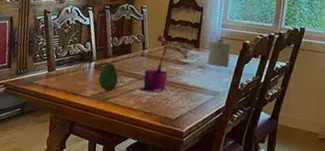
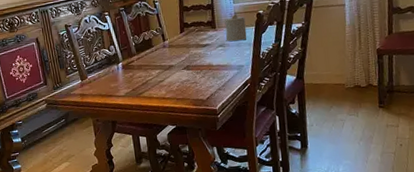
fruit: present [98,62,119,92] -> none [128,60,147,87]
potted plant: present [138,35,188,92] -> none [166,24,206,80]

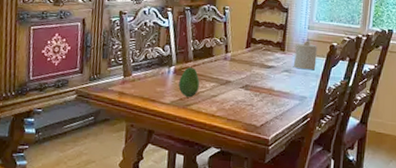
fruit: none [128,60,147,87] -> present [178,66,200,98]

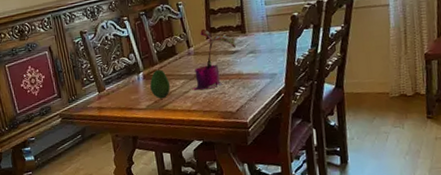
potted plant: none [221,37,273,98] -> present [192,28,236,91]
candle: present [293,41,318,70] -> none [256,17,281,48]

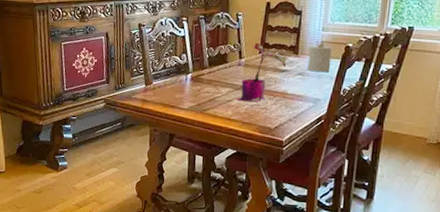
fruit: present [150,69,171,99] -> none [196,73,216,103]
candle: none [256,17,281,48] -> present [306,43,332,72]

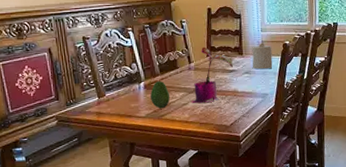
fruit: none [196,73,216,103] -> present [150,80,170,109]

